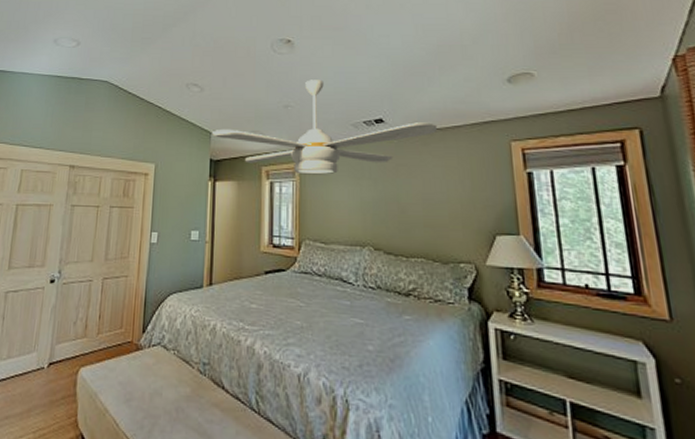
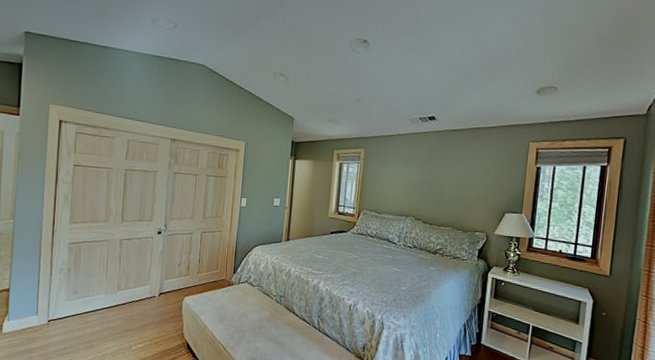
ceiling fan: present [212,80,438,175] -> none [295,78,477,160]

